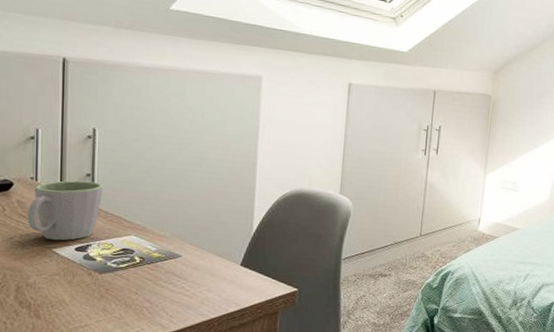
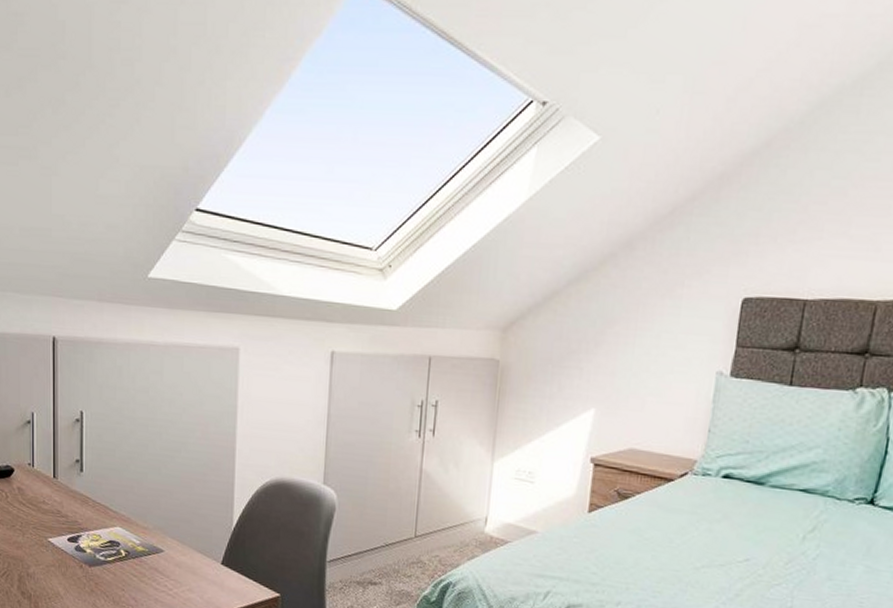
mug: present [27,180,104,241] -> none [26,466,91,530]

